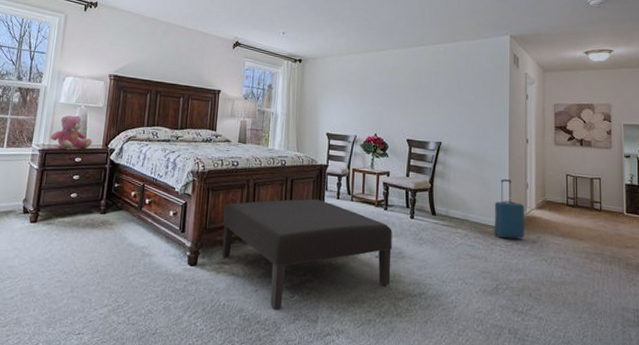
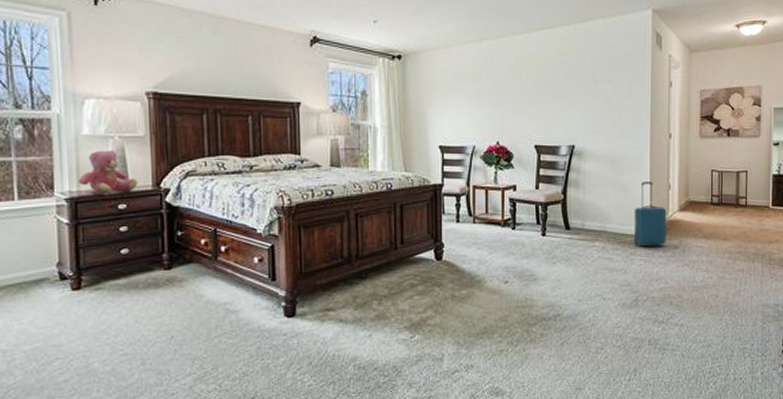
ottoman: present [222,199,393,309] -> none [322,225,523,353]

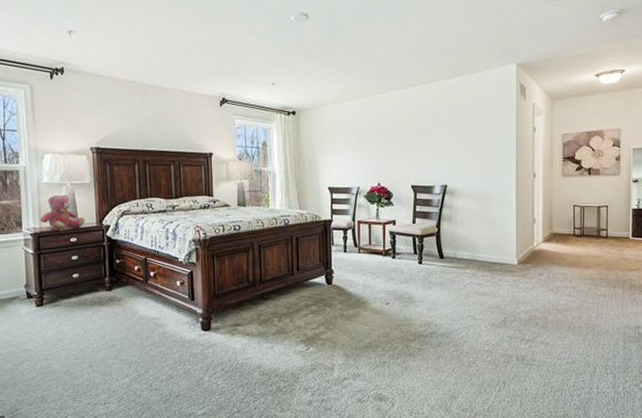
suitcase: present [633,182,667,248] -> none [501,216,532,275]

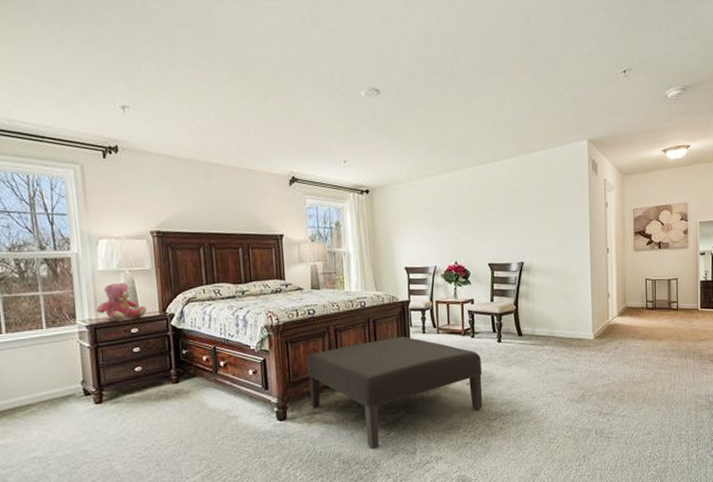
ottoman: none [231,254,403,362] -> present [307,336,483,448]

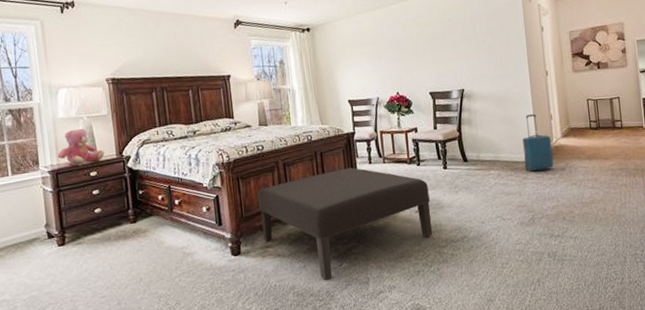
suitcase: none [578,291,608,350] -> present [522,114,554,172]

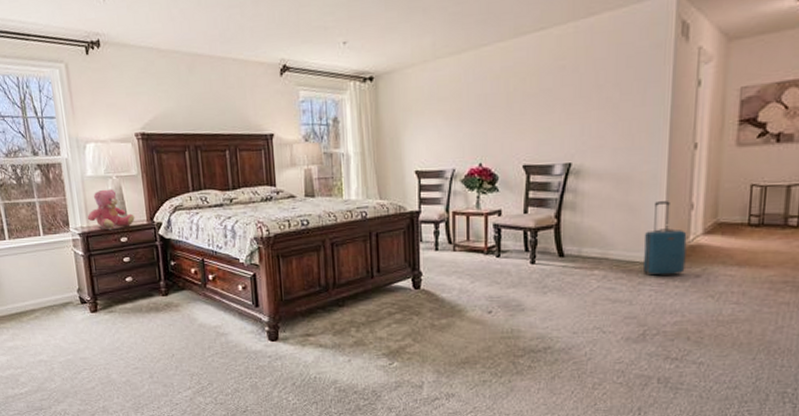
ottoman: present [257,167,433,280] -> none [300,253,509,378]

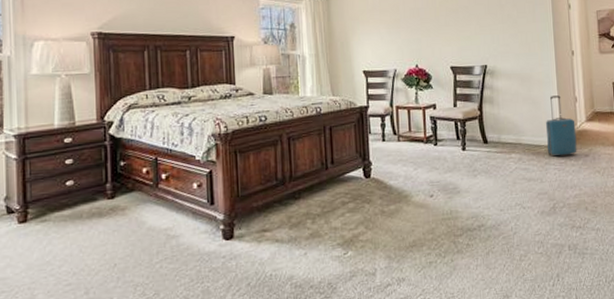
teddy bear: present [87,189,135,231] -> none [26,87,83,131]

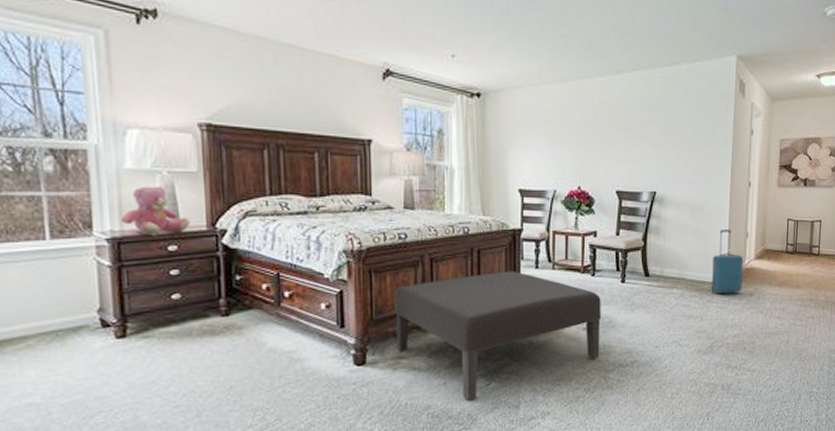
teddy bear: none [26,87,83,131] -> present [121,186,190,236]
ottoman: none [257,144,448,270] -> present [394,271,602,401]

